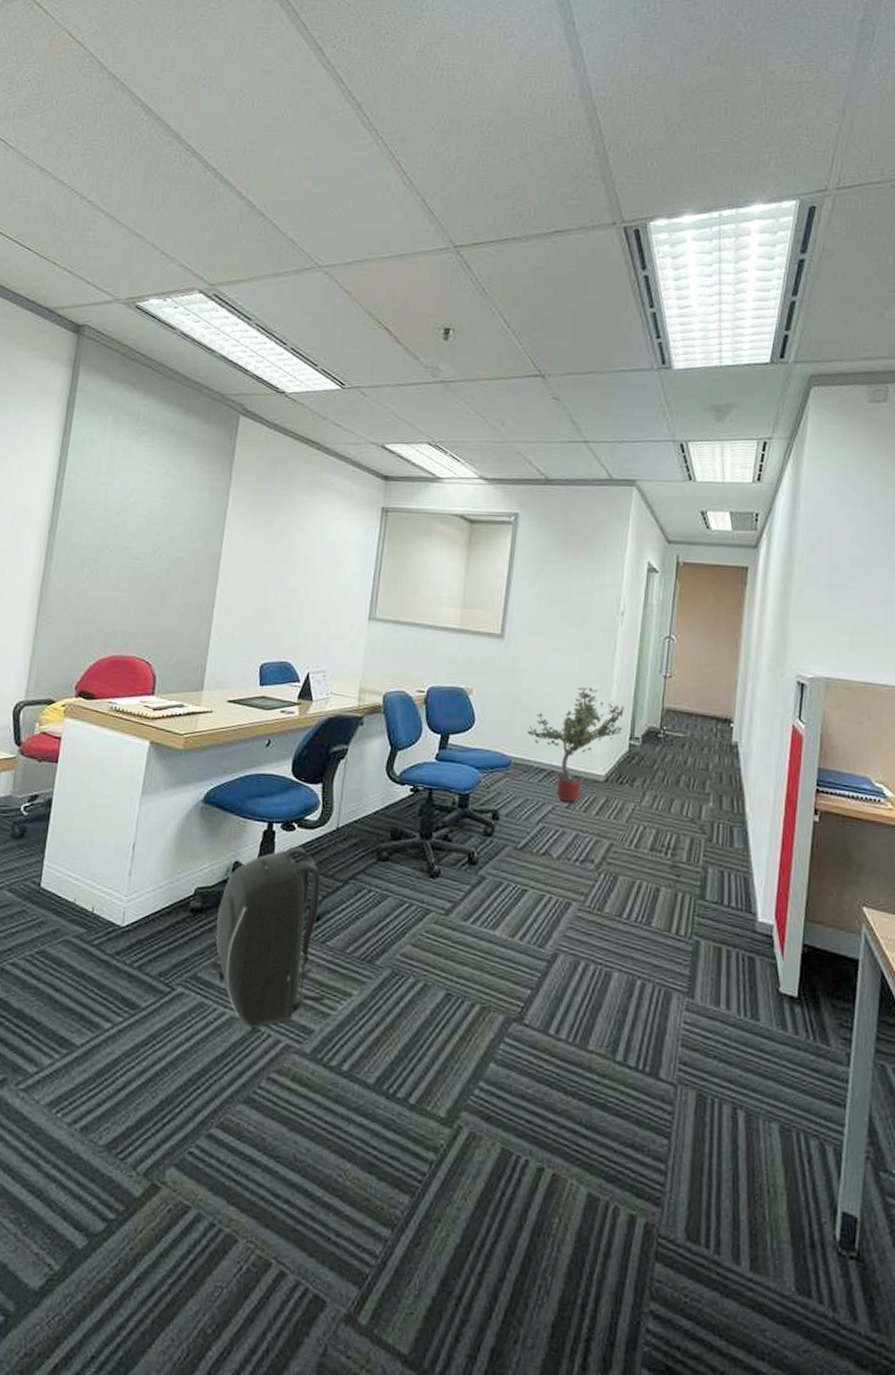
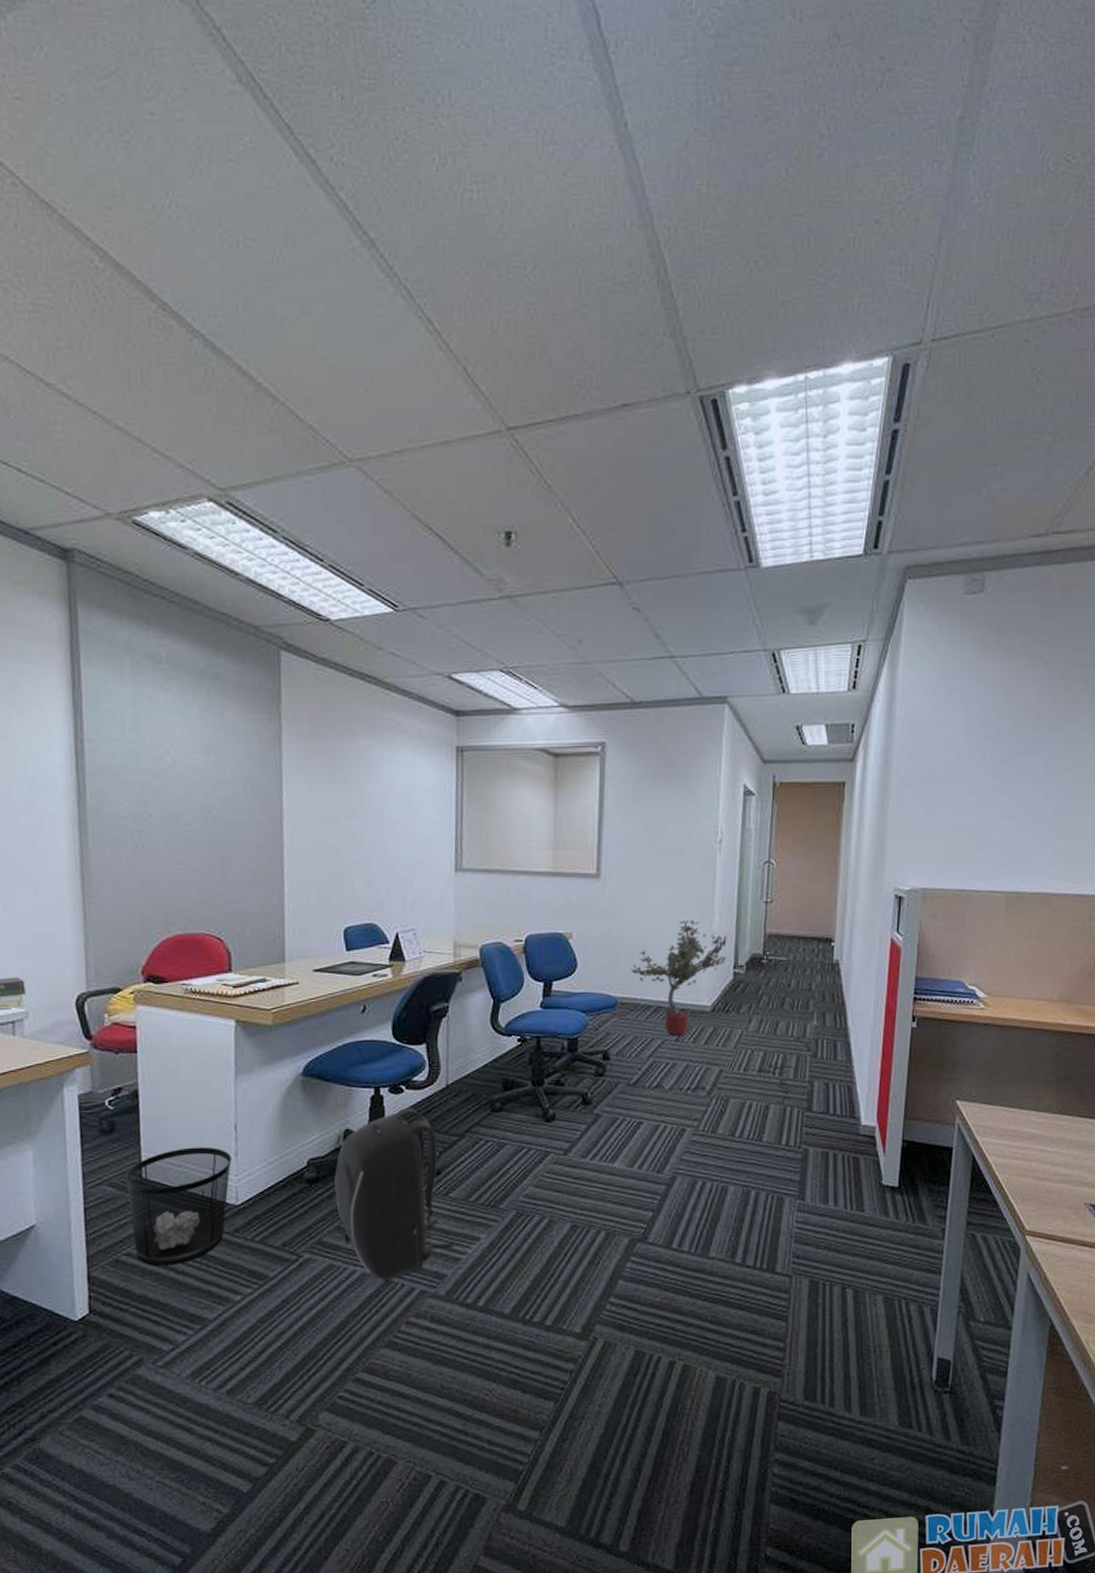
waste bin: none [20,861,125,982] -> present [125,1146,232,1266]

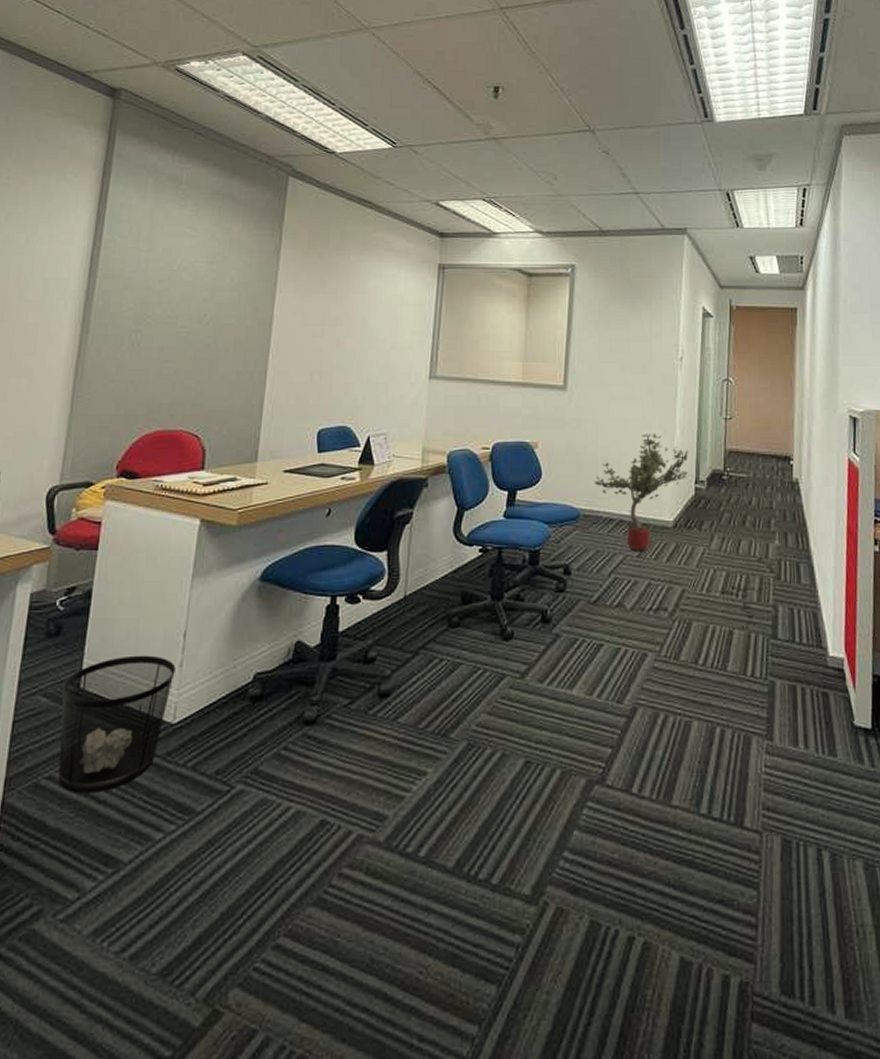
backpack: present [334,1107,454,1281] -> none [278,619,399,821]

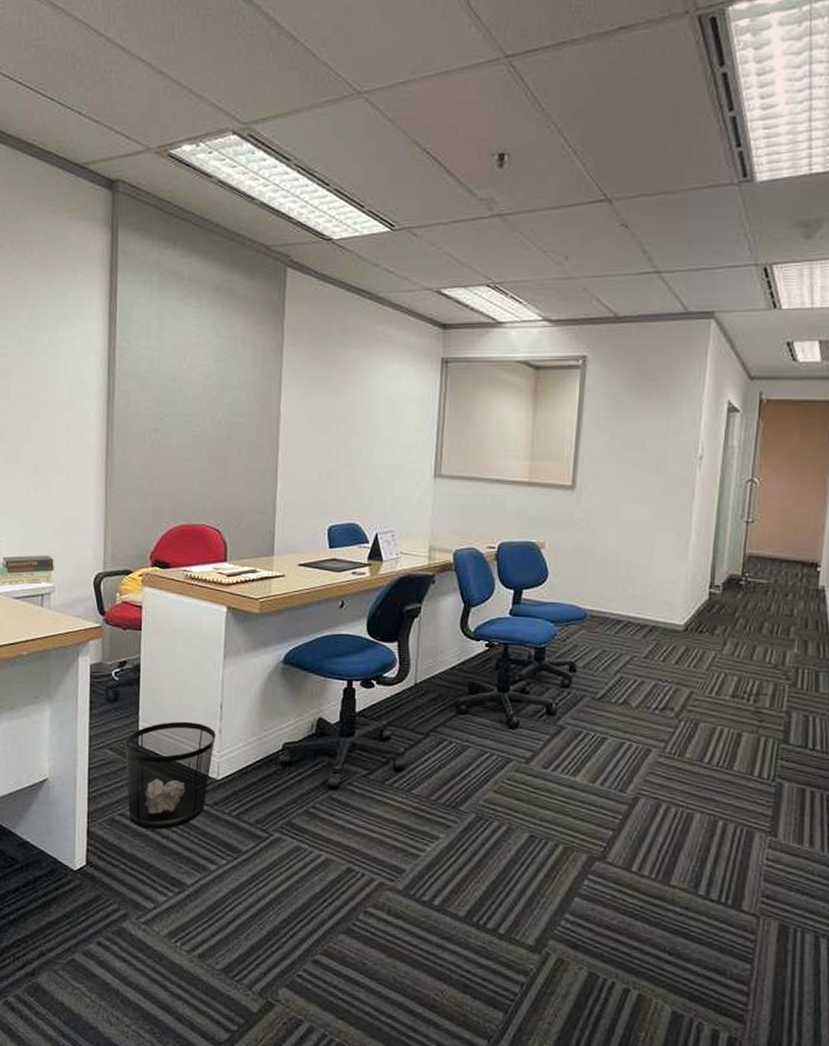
potted tree: present [594,433,688,551] -> none [602,535,704,653]

